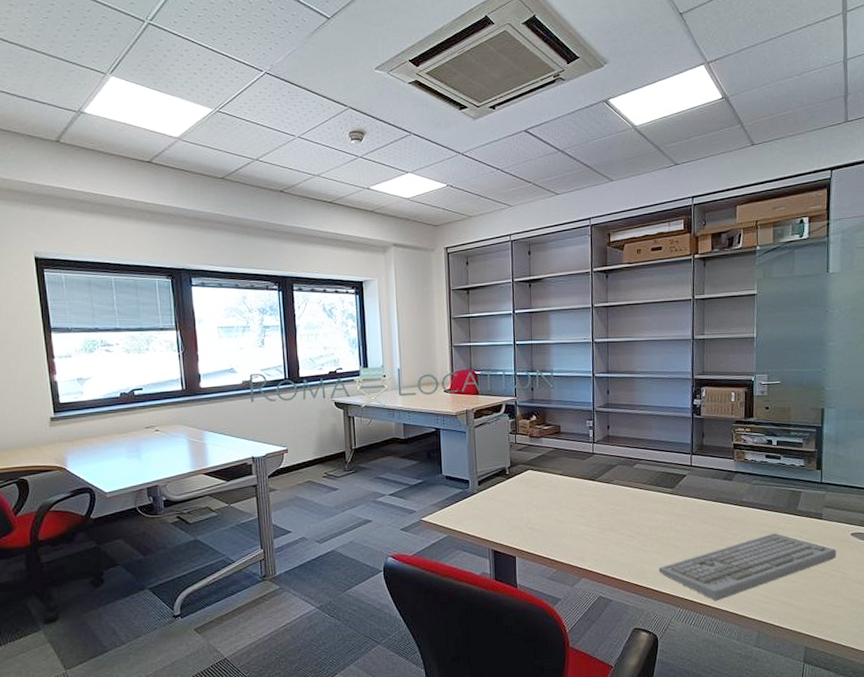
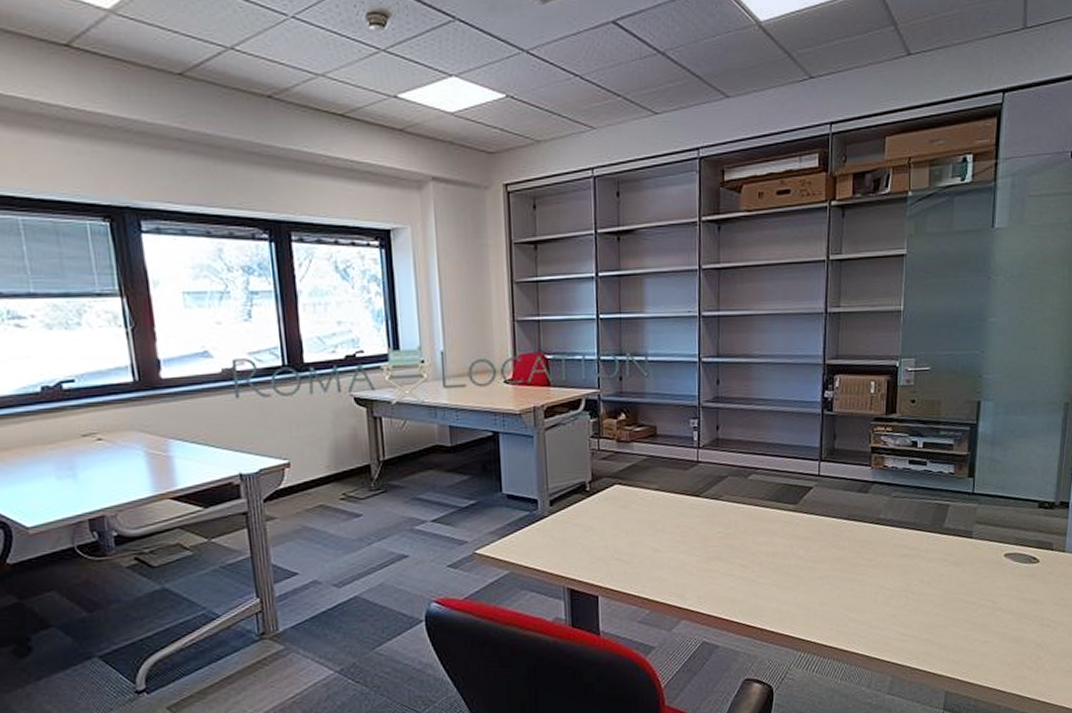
keyboard: present [658,532,837,601] -> none [776,556,987,642]

